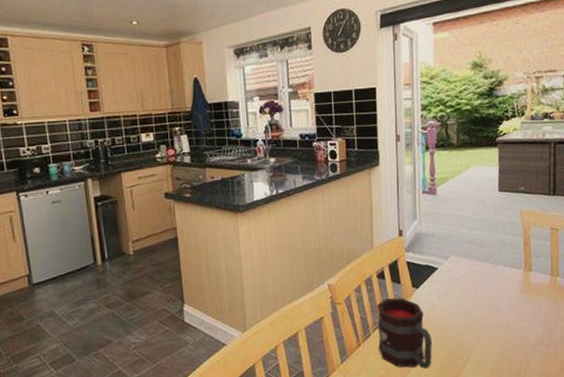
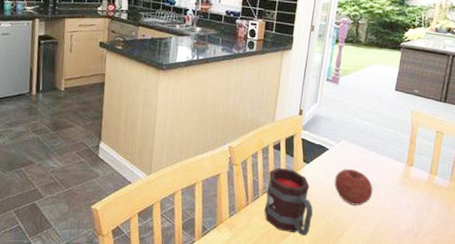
fruit: none [449,286,494,326] -> present [334,169,373,206]

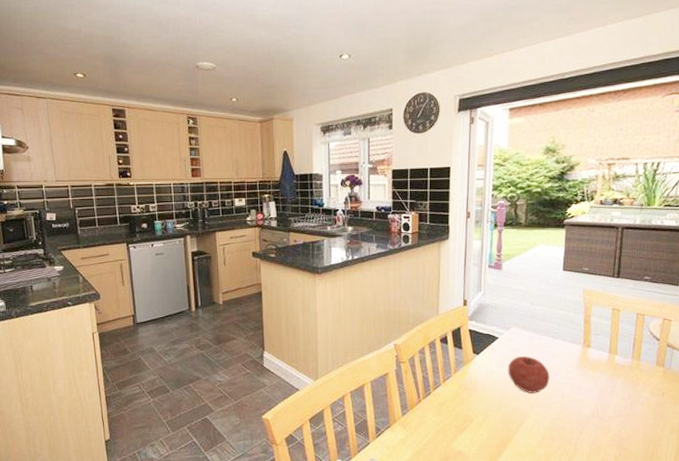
mug: present [264,167,313,236] -> none [438,361,488,429]

